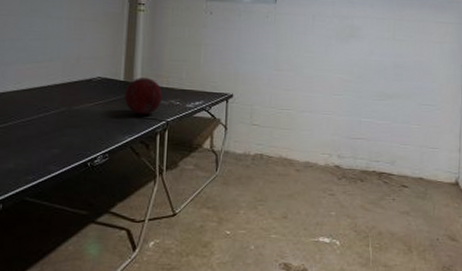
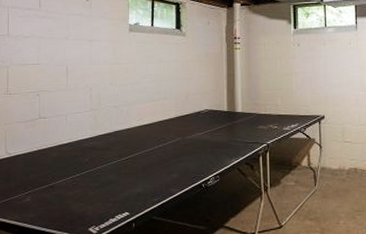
ball: present [124,77,163,115] -> none [228,106,262,140]

